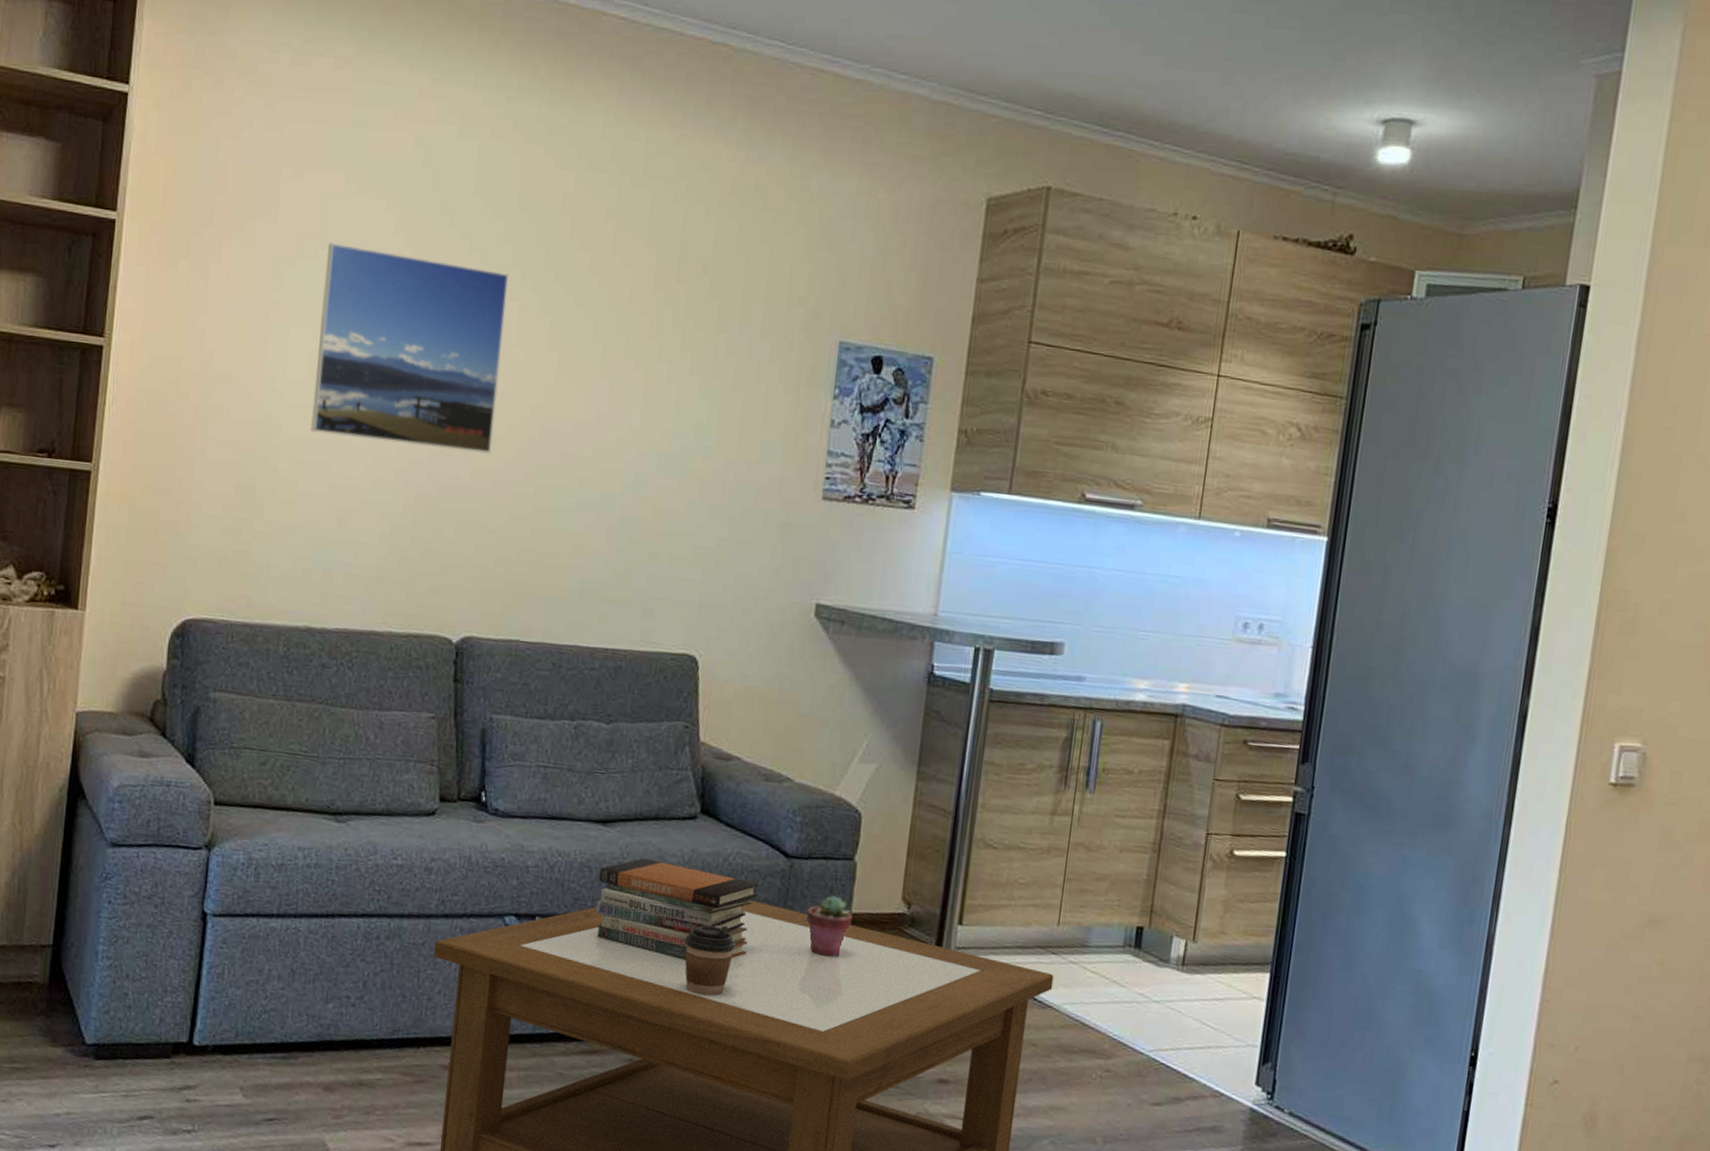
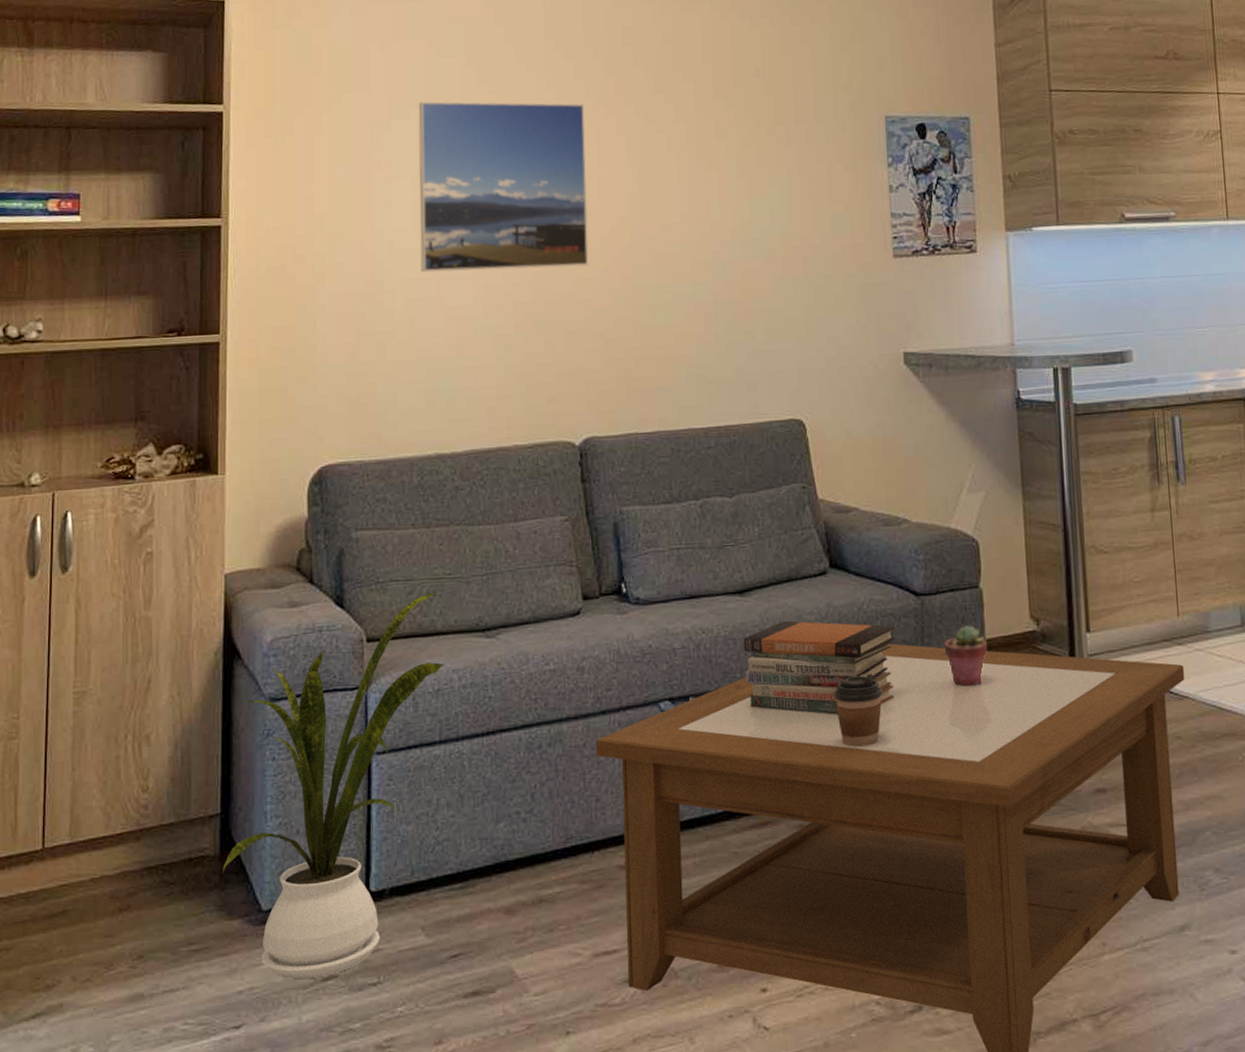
house plant: none [49,767,292,1116] -> present [222,592,446,979]

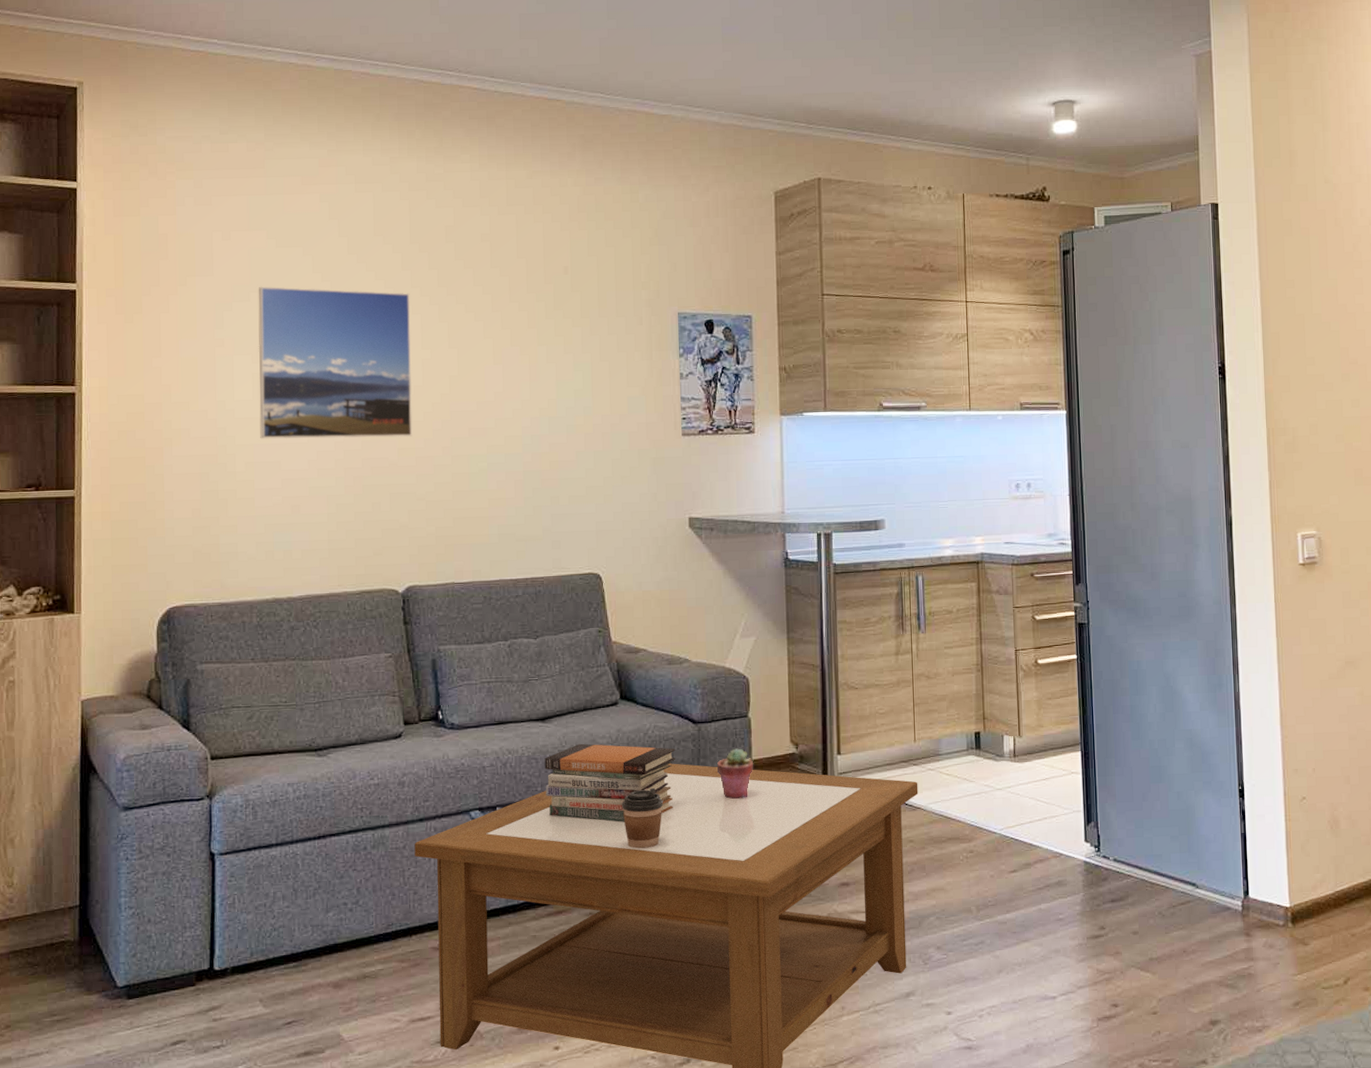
house plant: present [222,592,446,979] -> none [81,717,282,1043]

